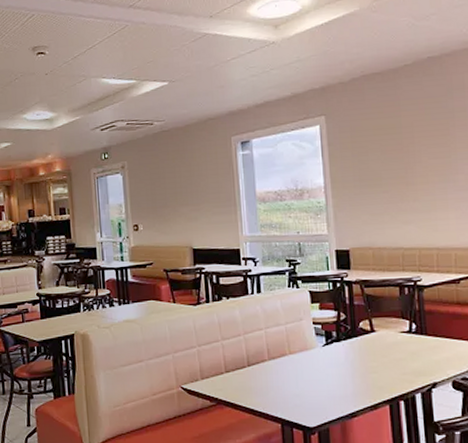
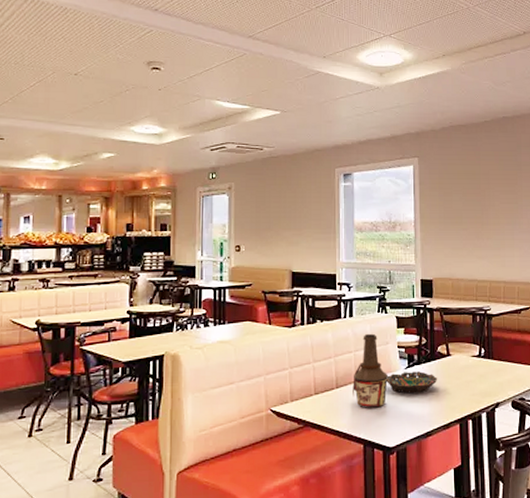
bottle: none [265,309,305,387] -> present [353,333,389,408]
bowl: none [302,349,360,372] -> present [386,371,437,394]

